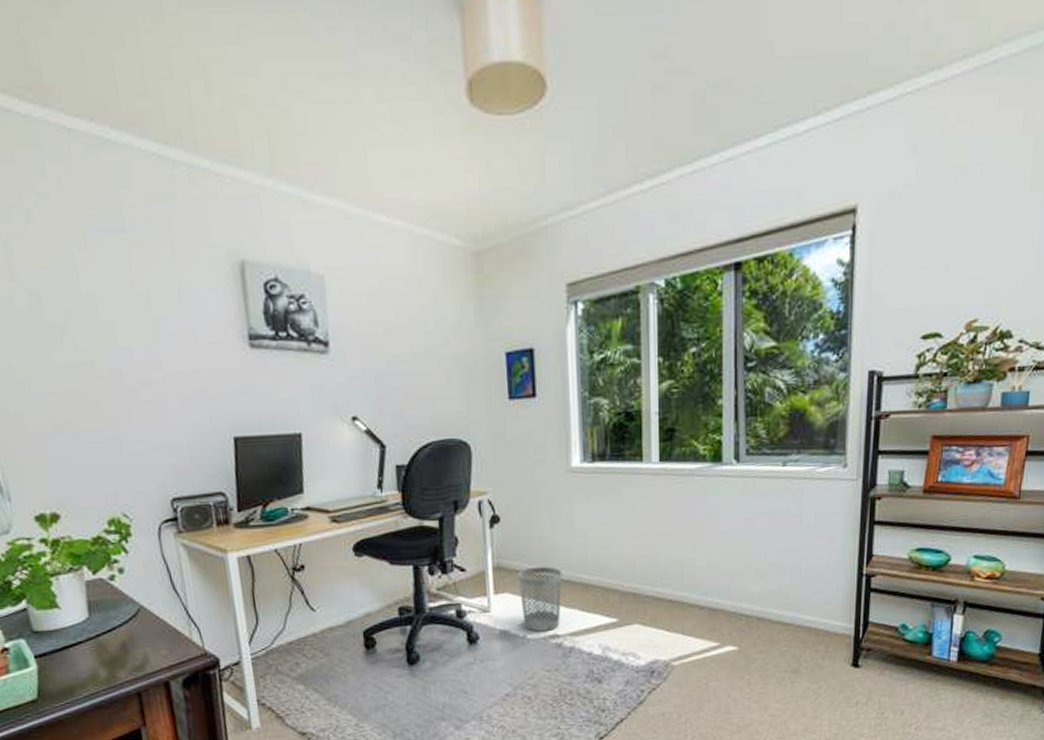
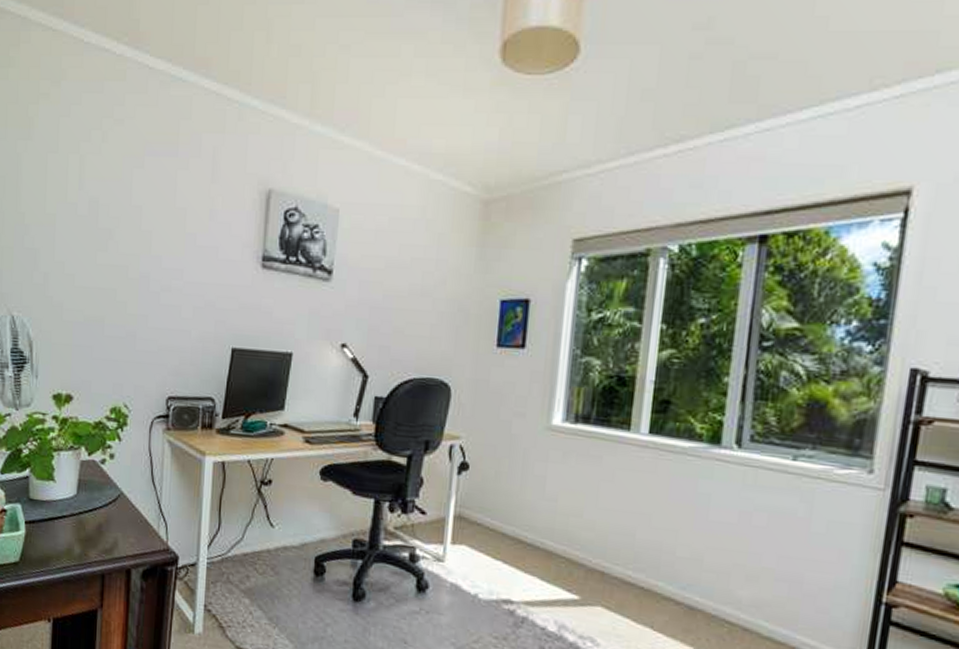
wastebasket: present [517,566,563,632] -> none [477,522,527,595]

